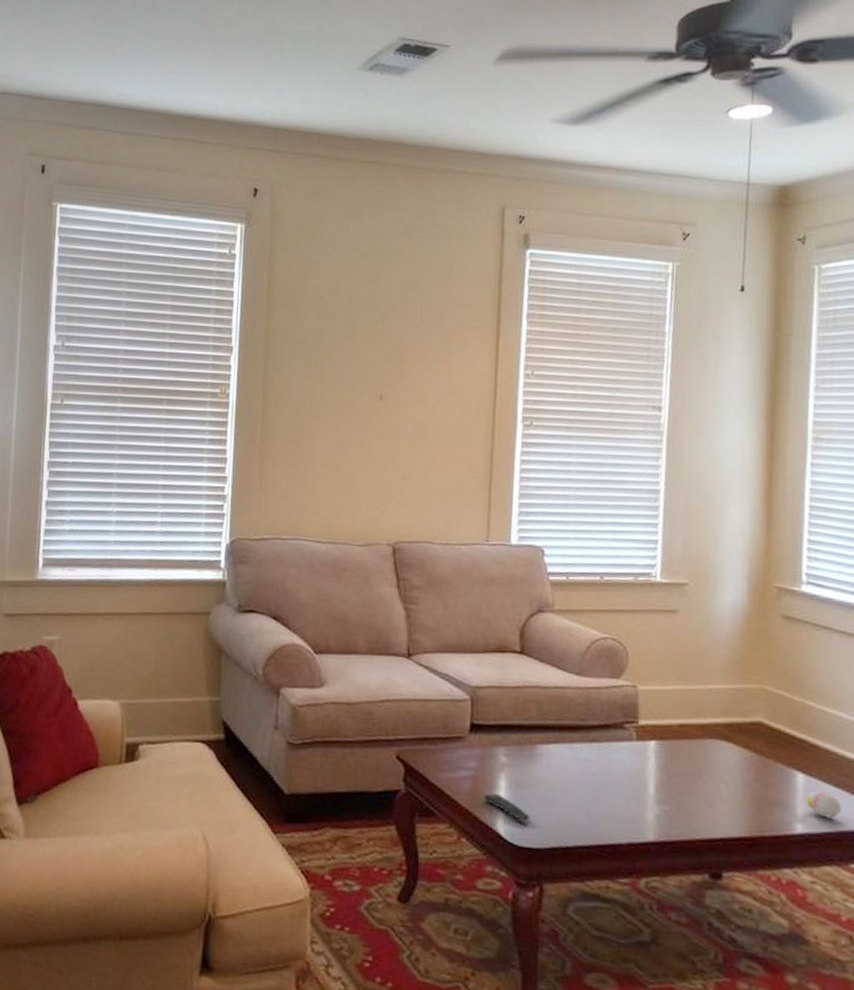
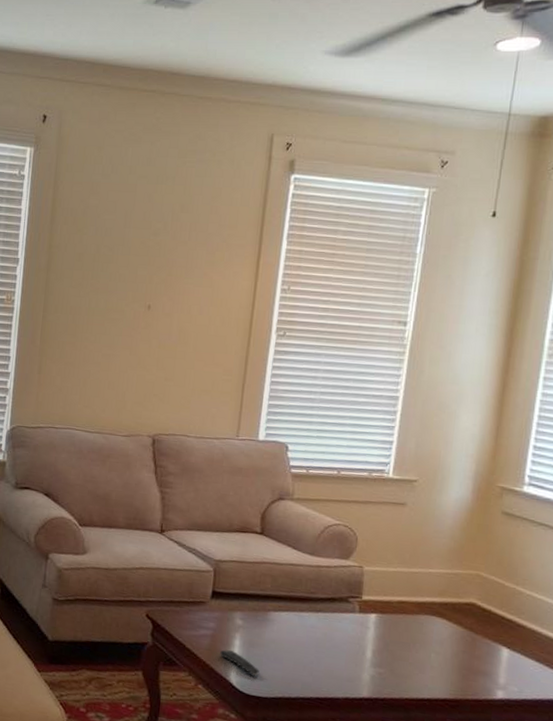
decorative egg: present [807,790,842,819] -> none [508,663,541,688]

